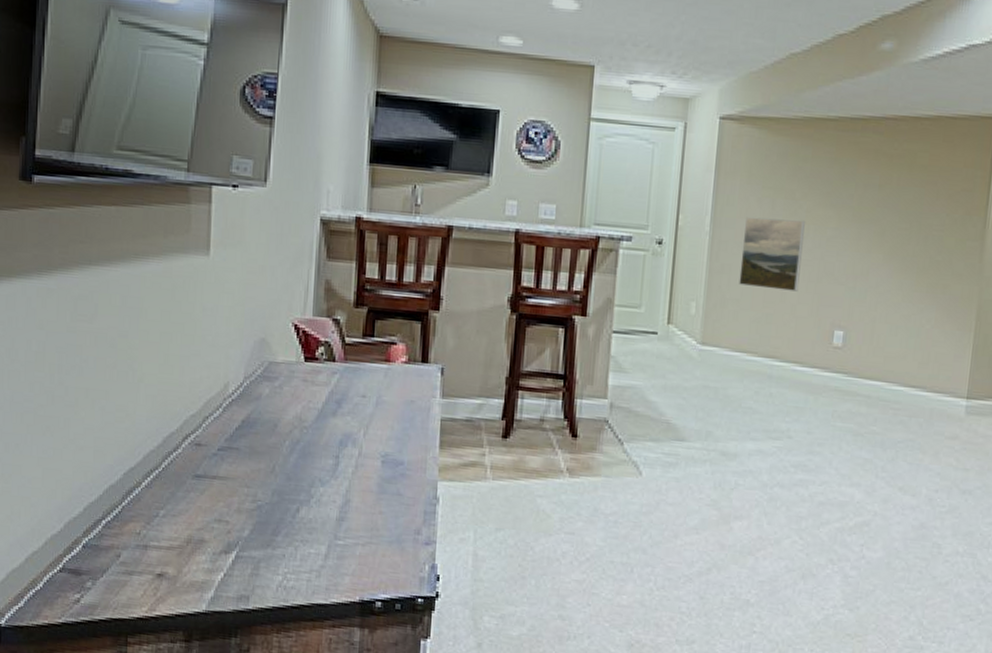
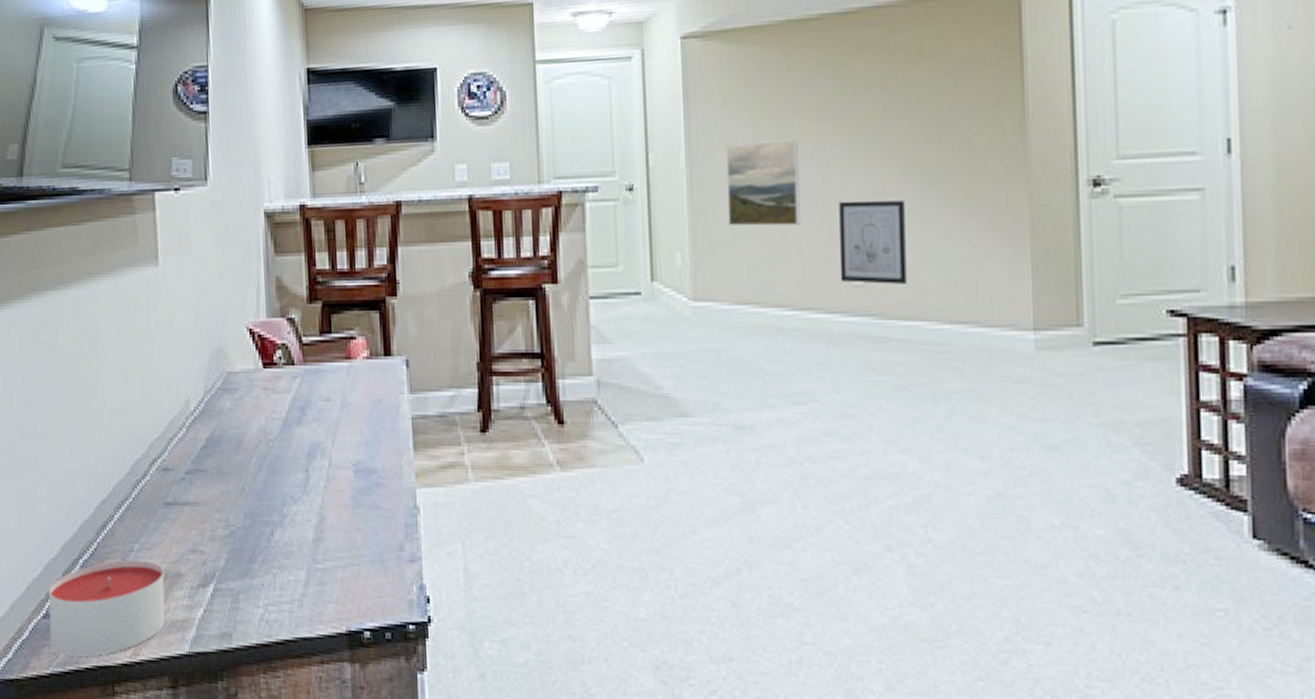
candle: none [65,524,188,610] -> present [49,560,165,657]
wall art: none [823,276,883,350] -> present [838,200,907,284]

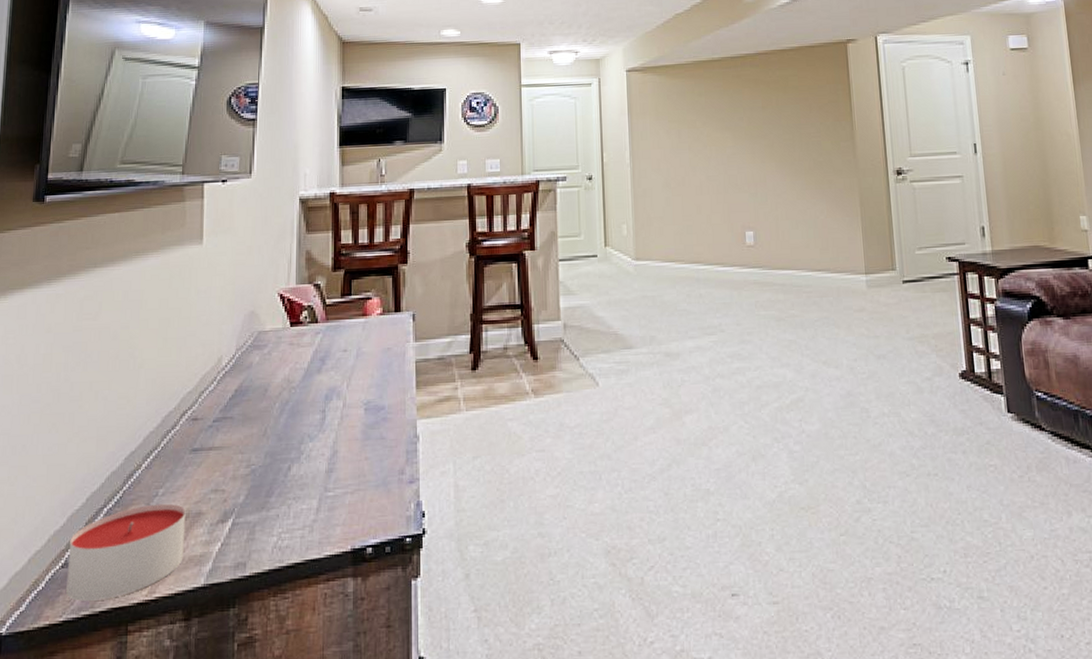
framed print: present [726,140,801,226] -> none [658,143,710,205]
wall art: present [838,200,907,284] -> none [736,185,783,245]

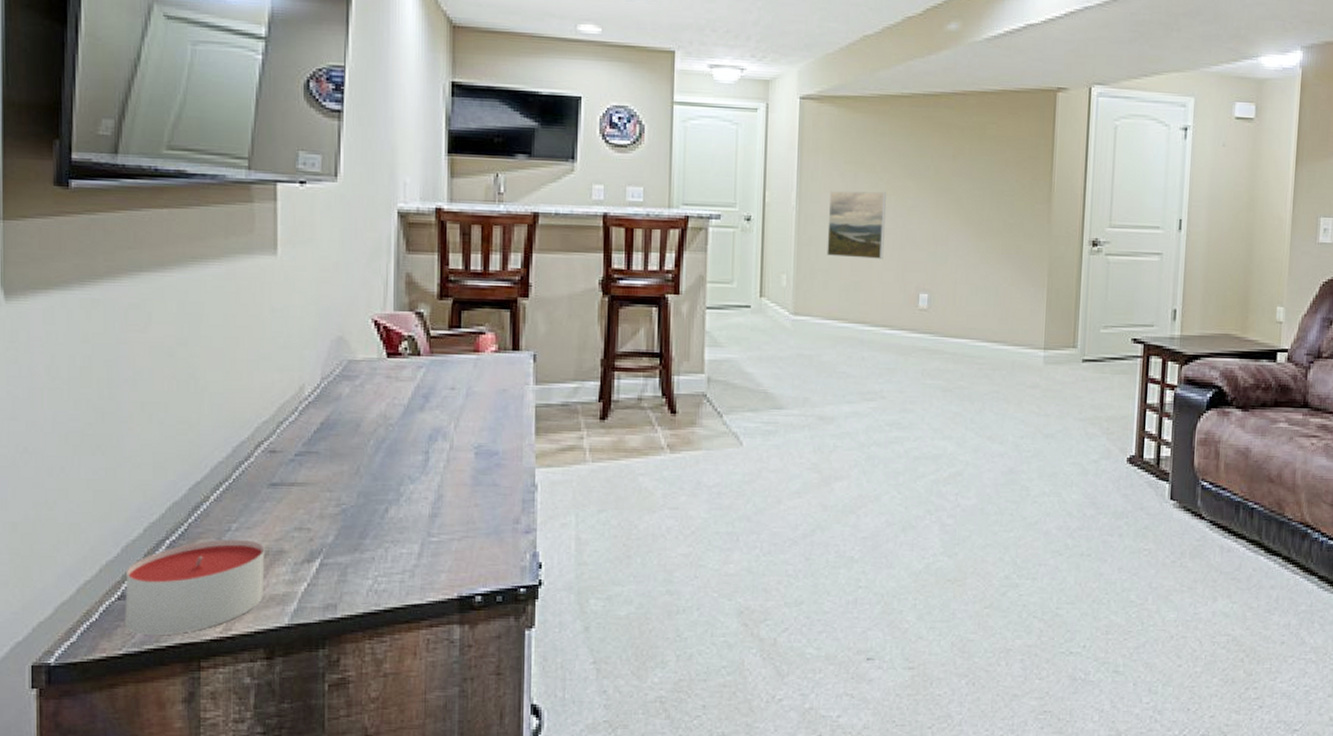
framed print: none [658,143,710,205] -> present [827,190,886,259]

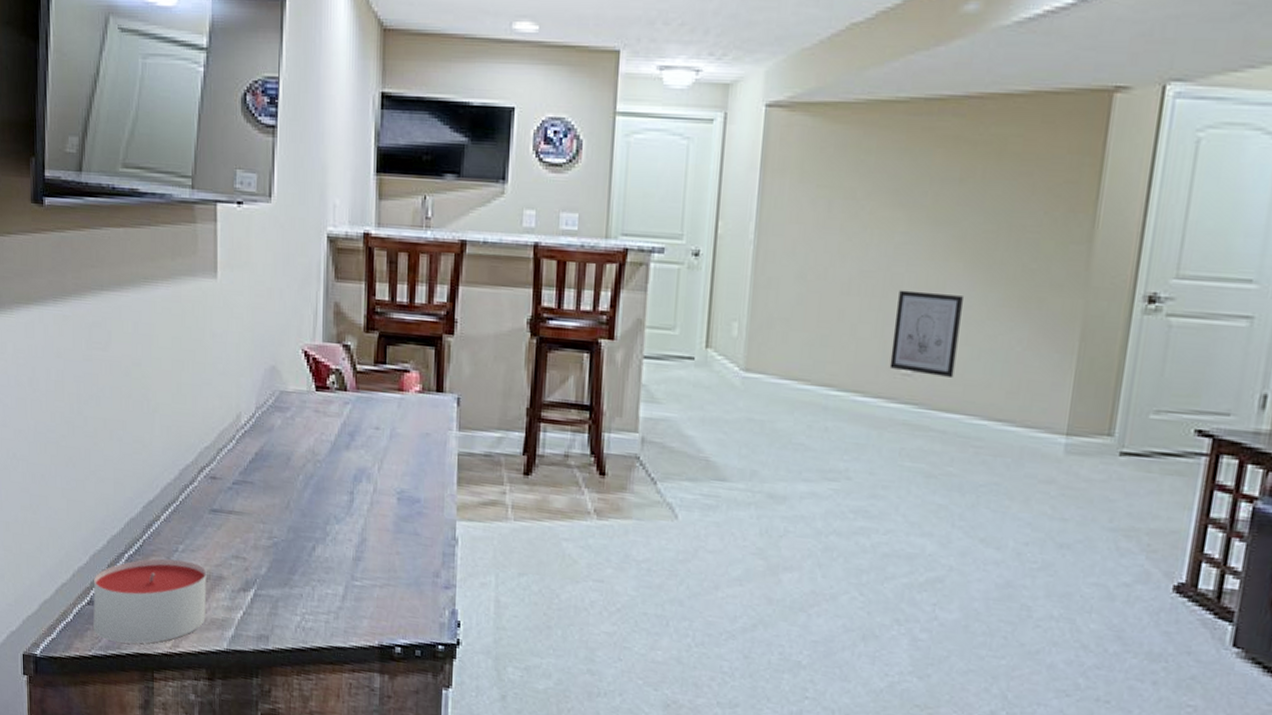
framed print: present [827,190,886,259] -> none [788,221,868,309]
wall art: none [910,243,962,310] -> present [889,290,963,377]

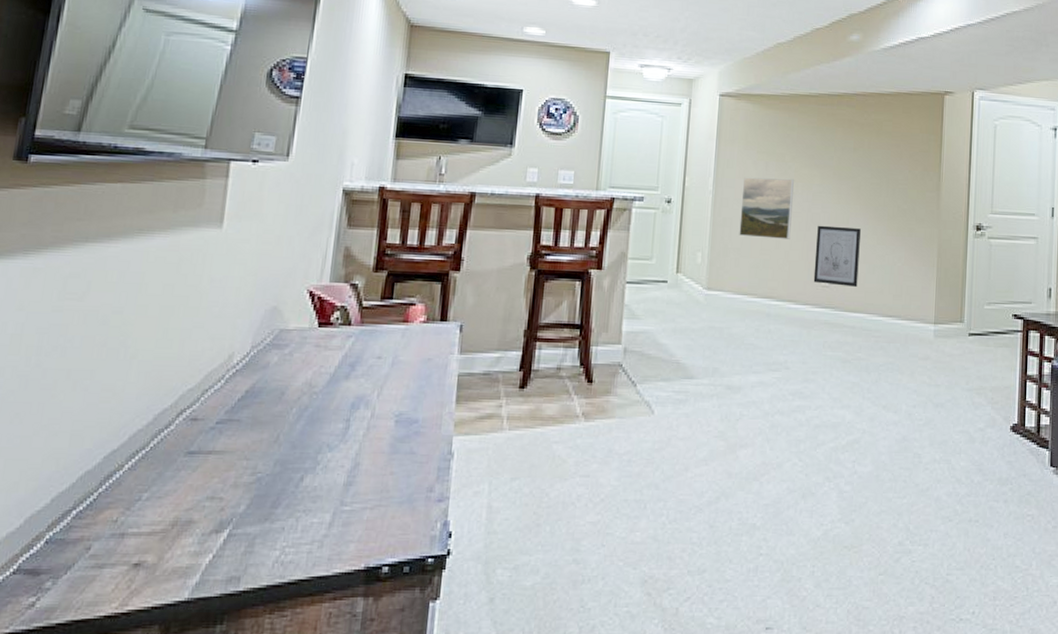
candle: present [93,558,207,644] -> none [16,509,174,611]
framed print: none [788,221,868,309] -> present [739,177,794,239]

